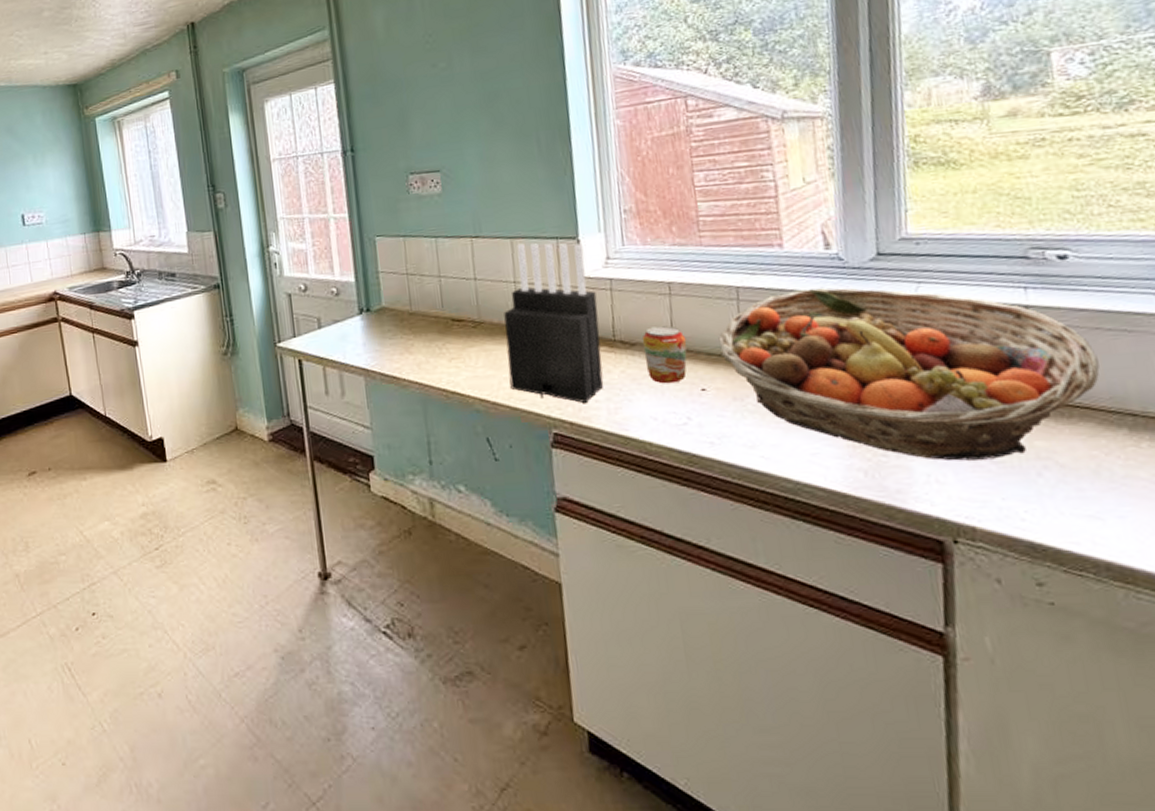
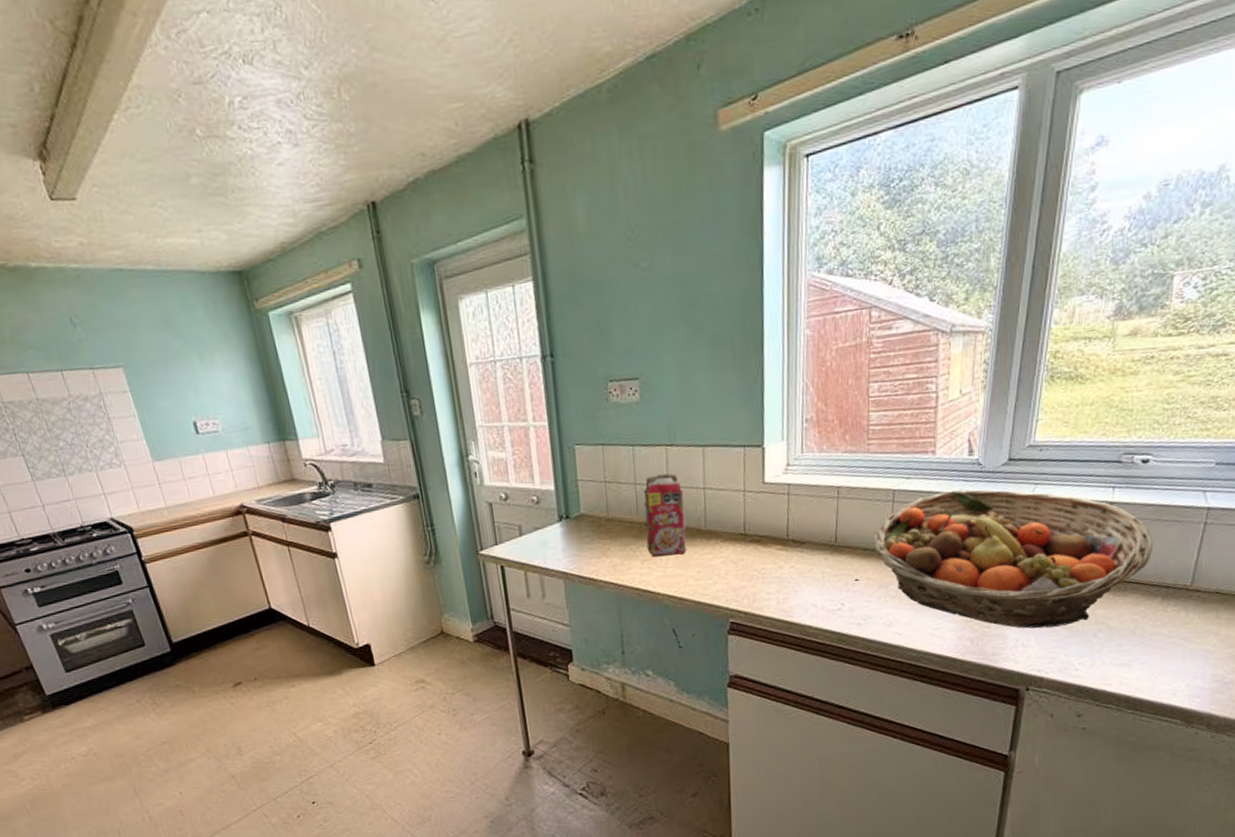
cereal box: none [448,266,499,356] -> present [643,473,687,558]
knife block: present [504,243,604,404] -> none [693,451,776,596]
beverage can: present [641,325,687,384] -> none [810,525,848,576]

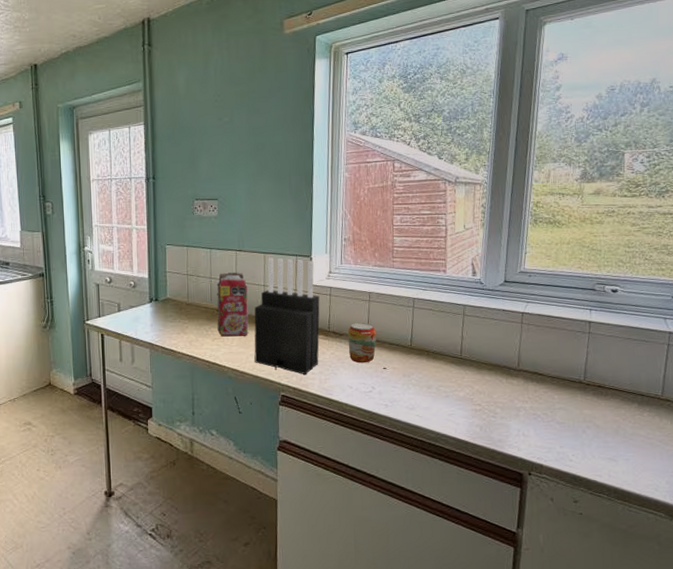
knife block: none [693,451,776,596] -> present [254,258,320,375]
beverage can: none [810,525,848,576] -> present [347,323,377,363]
fruit basket: present [873,489,1153,629] -> none [398,302,627,422]

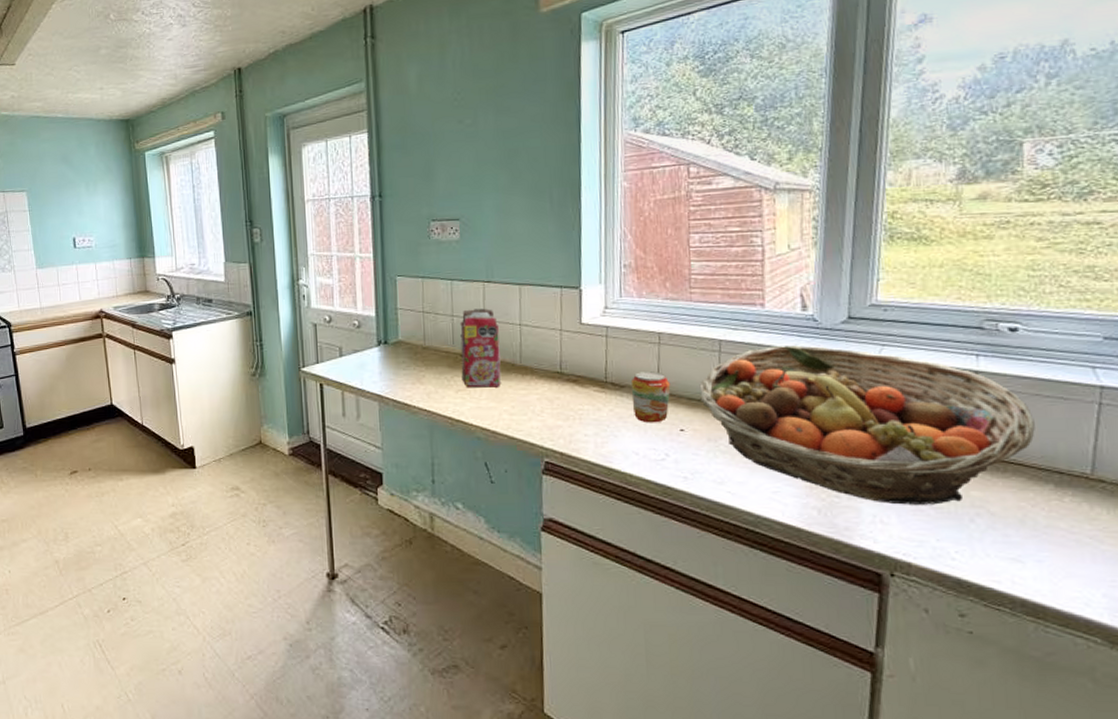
knife block: present [254,258,320,375] -> none [508,290,594,437]
fruit basket: none [398,302,627,422] -> present [699,345,1035,505]

